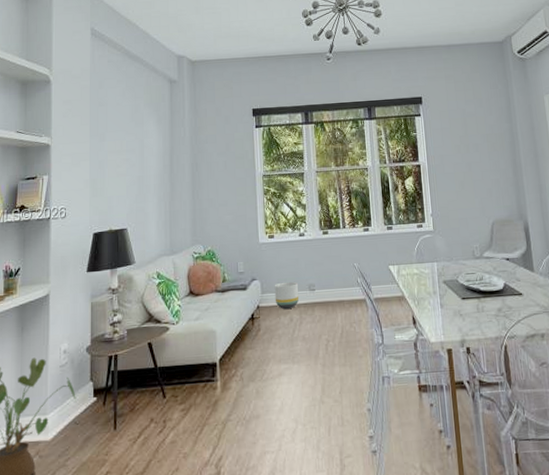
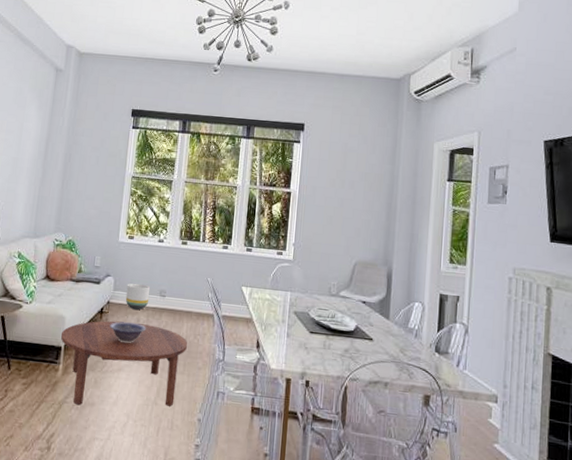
coffee table: none [213,322,346,421] -> present [60,321,188,406]
decorative bowl: none [263,323,301,345] -> present [109,321,146,343]

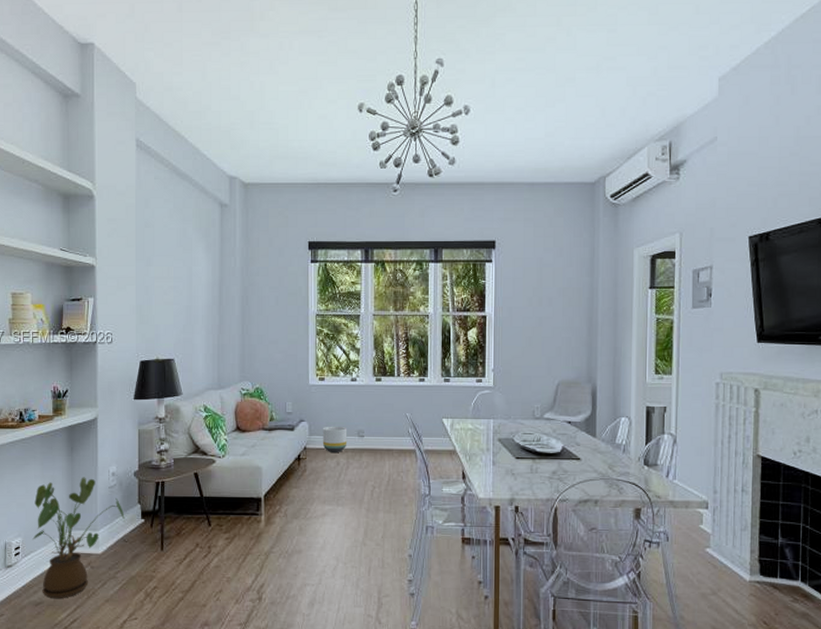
coffee table: present [60,321,188,406] -> none [259,466,392,554]
decorative bowl: present [109,321,146,343] -> none [309,466,347,487]

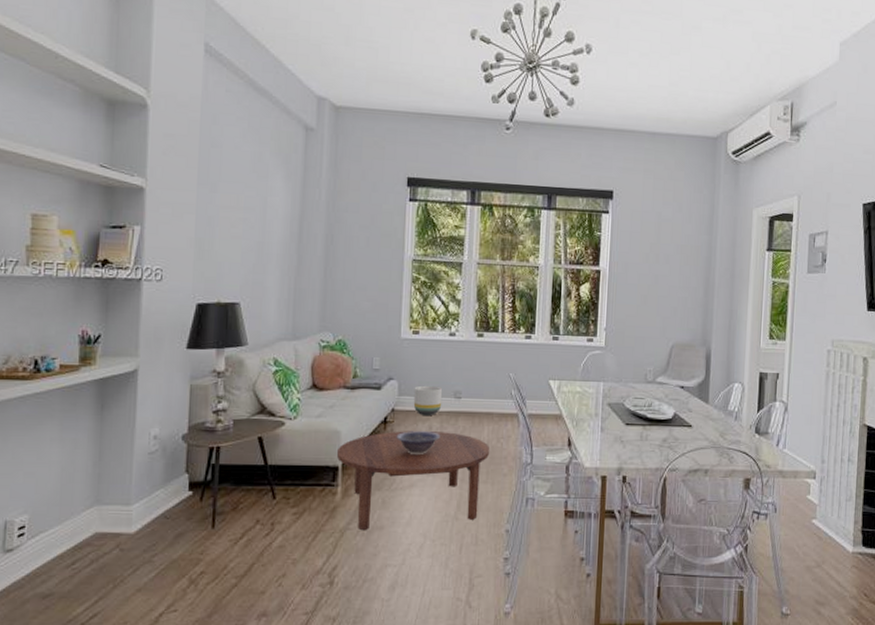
house plant: present [32,477,125,599] -> none [43,440,167,590]
coffee table: none [259,466,392,554] -> present [336,431,490,531]
decorative bowl: none [309,466,347,487] -> present [396,431,441,454]

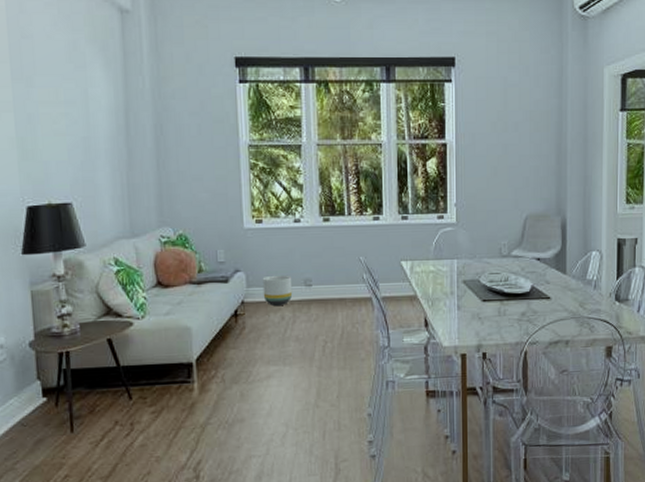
coffee table: present [336,431,490,531] -> none [189,321,346,425]
decorative bowl: present [396,431,441,454] -> none [248,321,294,346]

